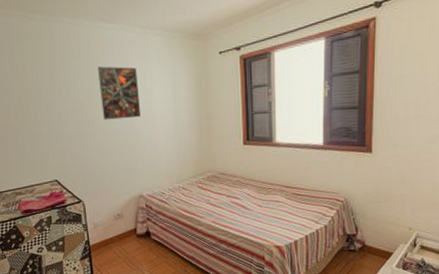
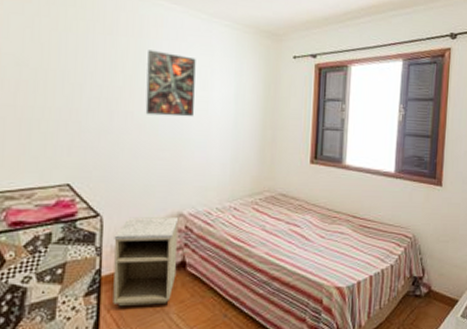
nightstand: none [94,199,144,267] -> present [113,217,179,307]

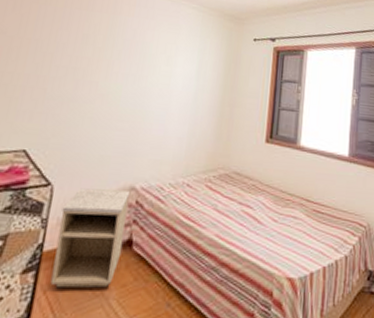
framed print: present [145,50,196,117] -> none [109,25,163,91]

